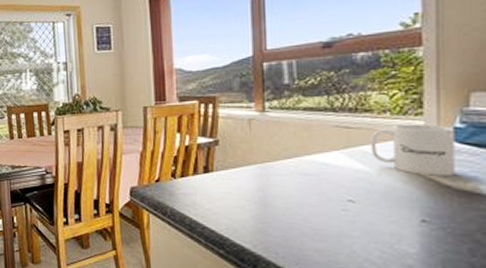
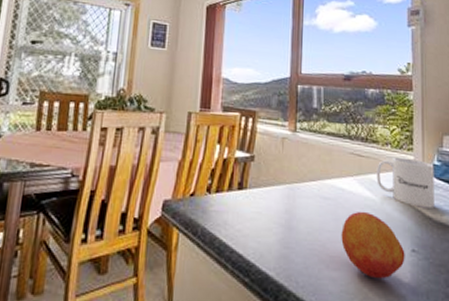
fruit: none [327,184,412,250] -> present [341,211,405,279]

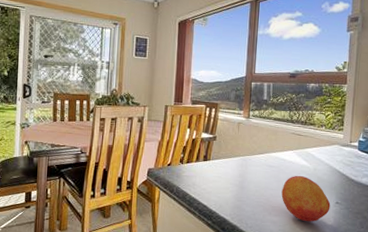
mug: present [376,157,435,208] -> none [312,135,359,173]

